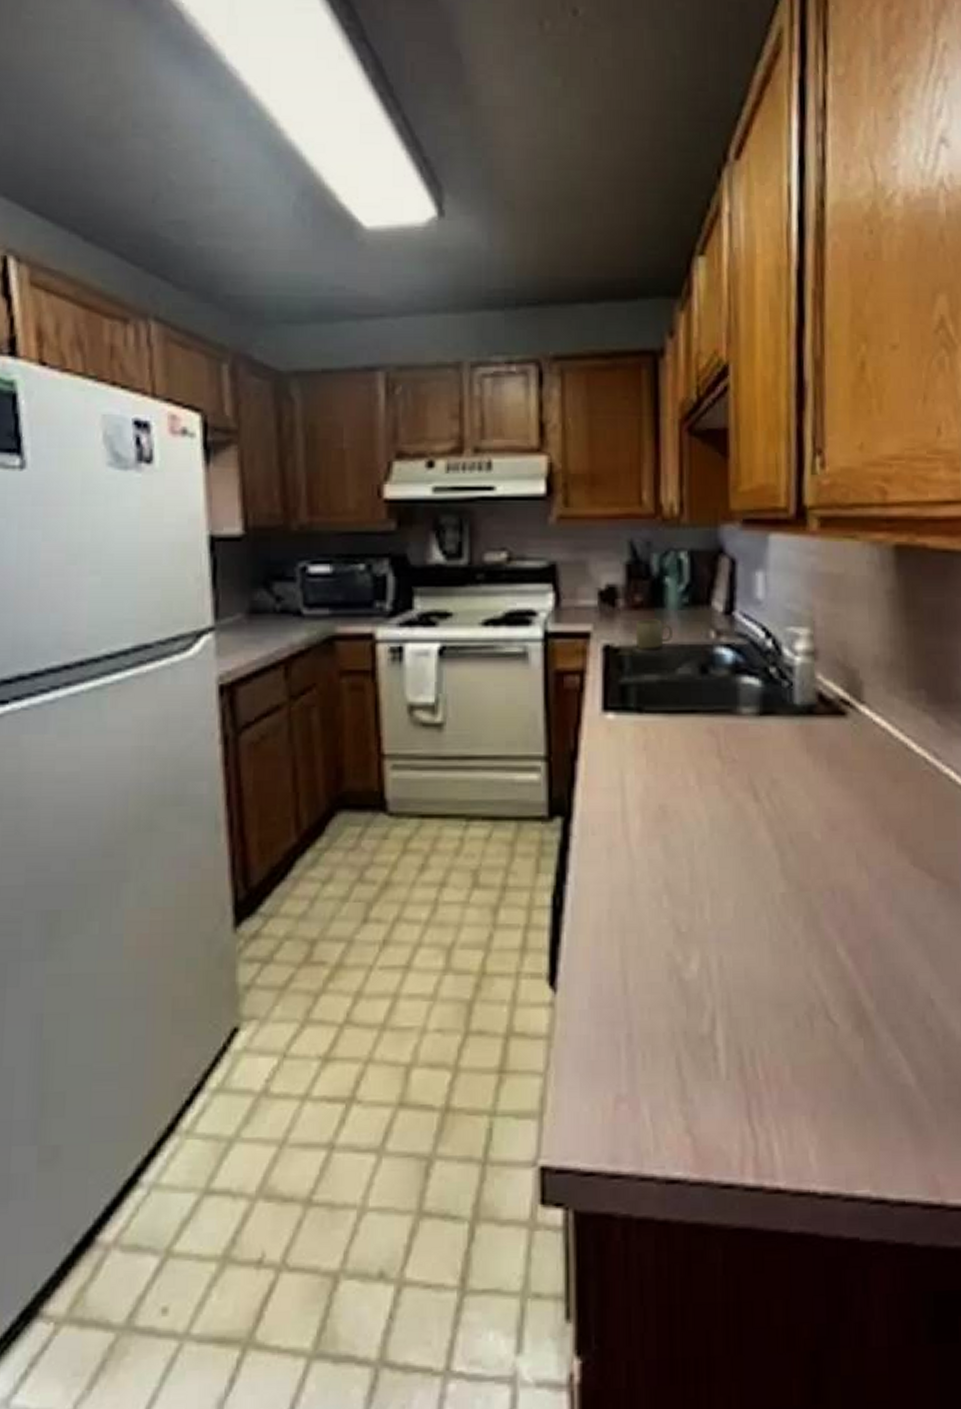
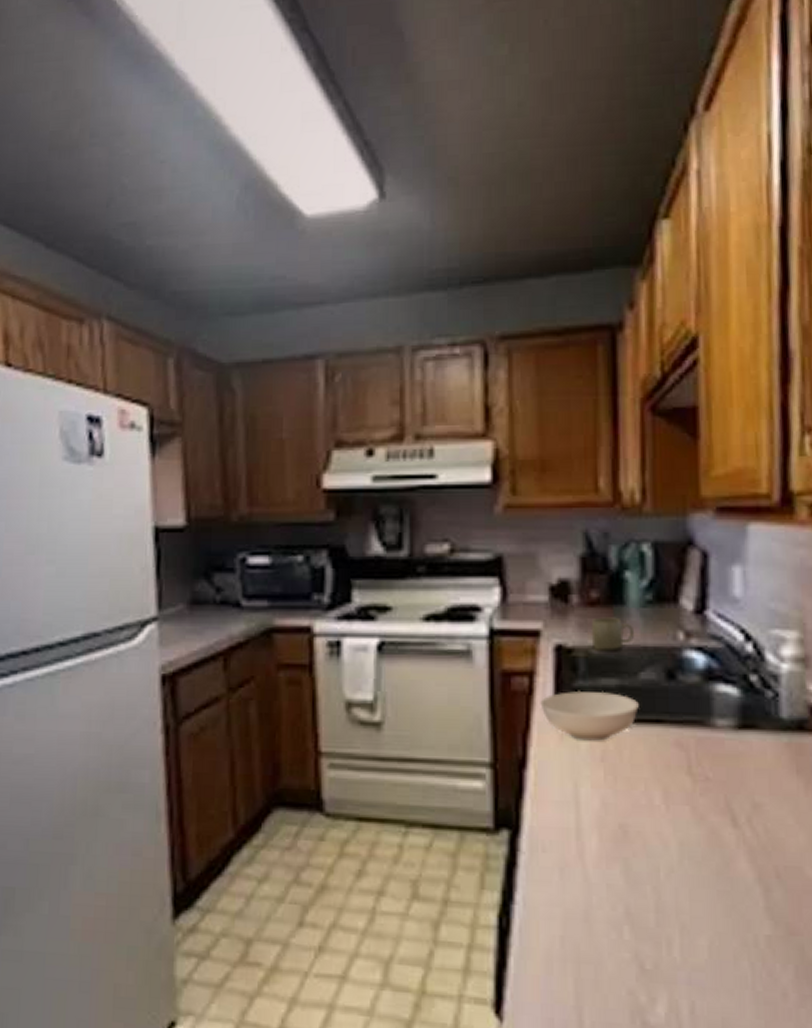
bowl: none [590,686,677,732] -> present [540,690,639,741]

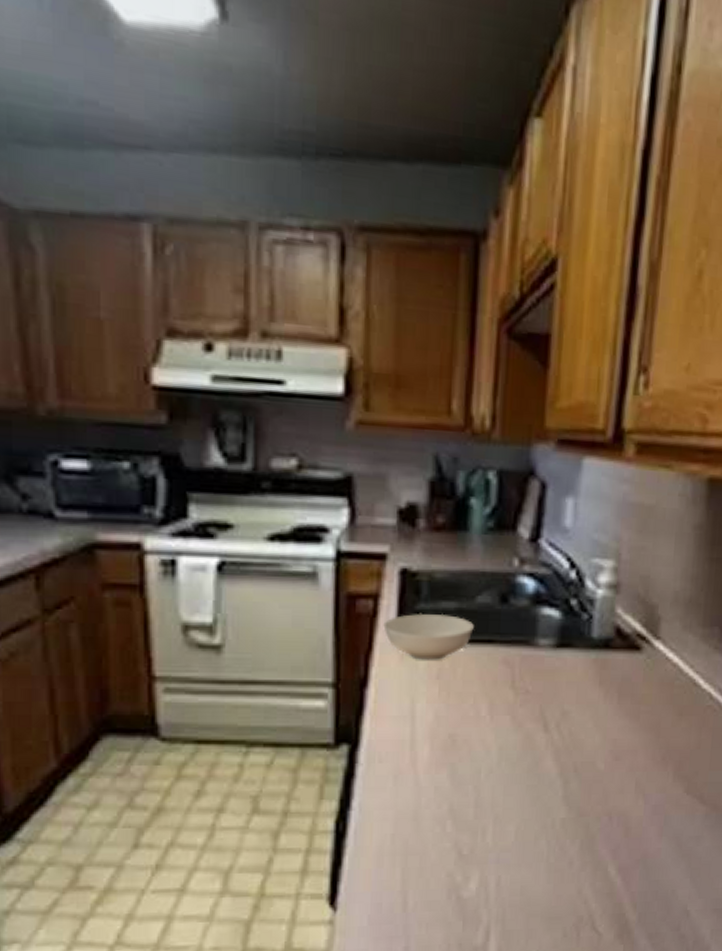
mug: present [591,617,634,654] -> none [435,542,474,578]

